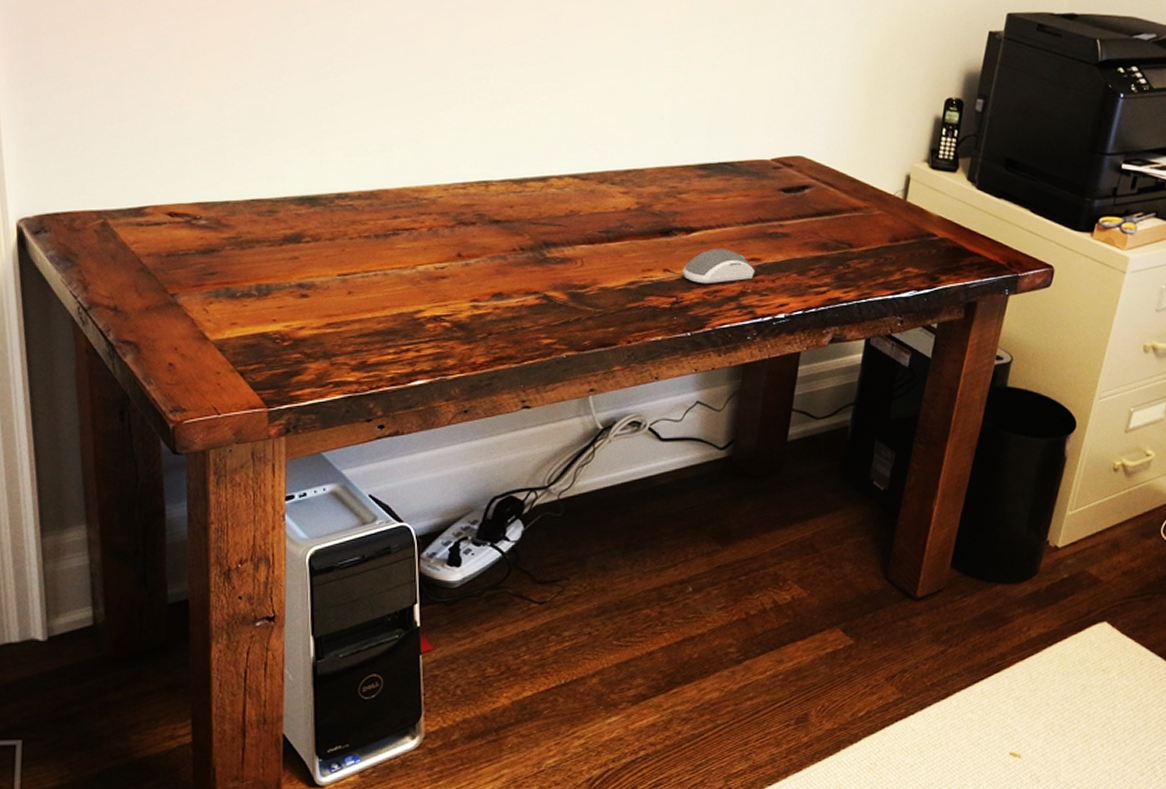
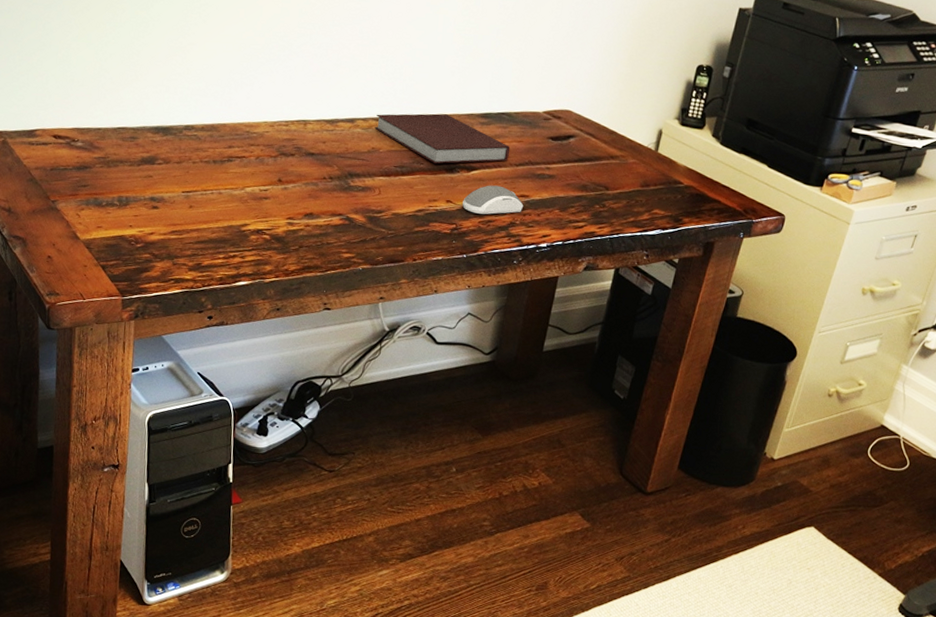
notebook: none [572,166,736,226] -> present [375,113,510,164]

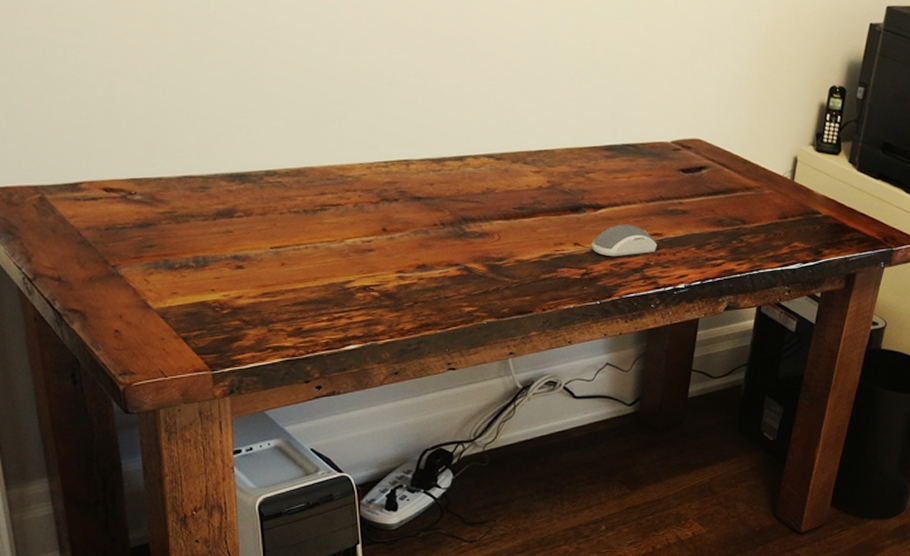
notebook: present [375,113,510,164] -> none [487,147,639,203]

